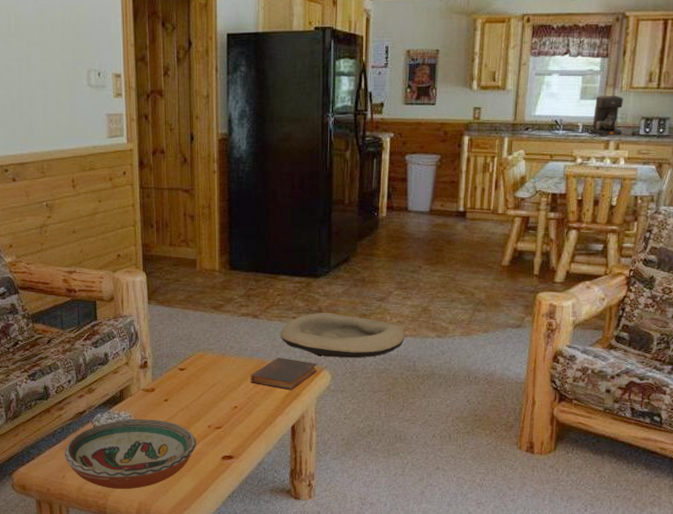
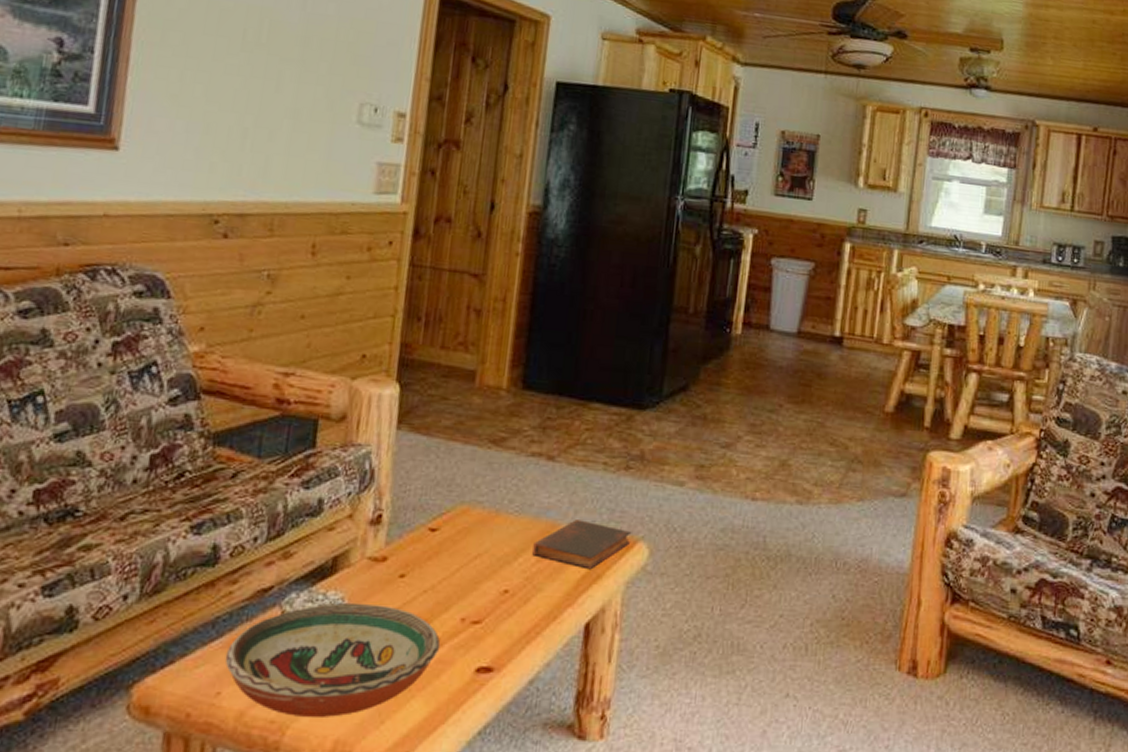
dog bed: present [280,312,405,358] -> none [582,458,755,527]
coffee maker: present [591,96,623,136] -> none [996,212,1033,262]

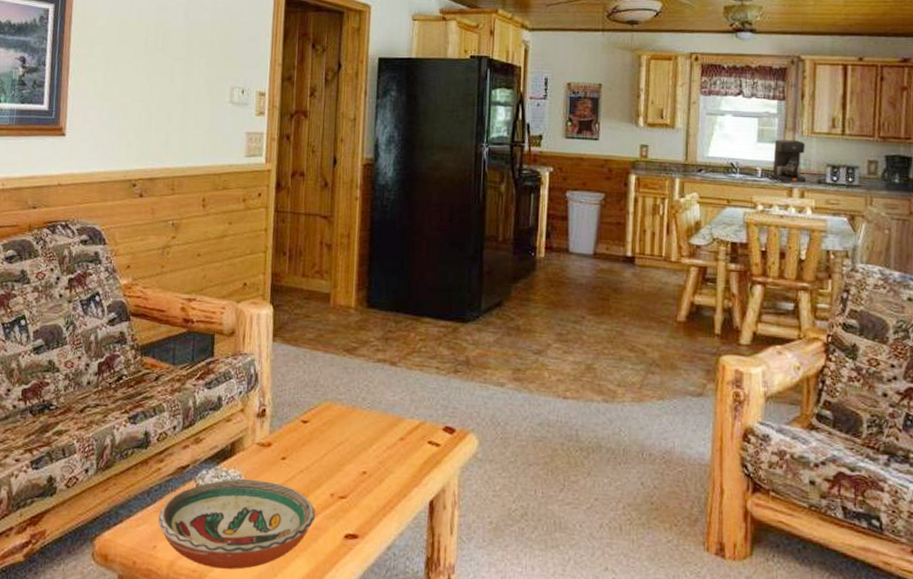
book: present [532,520,632,570] -> none [383,414,463,456]
coffee maker: none [996,212,1033,262] -> present [772,139,807,183]

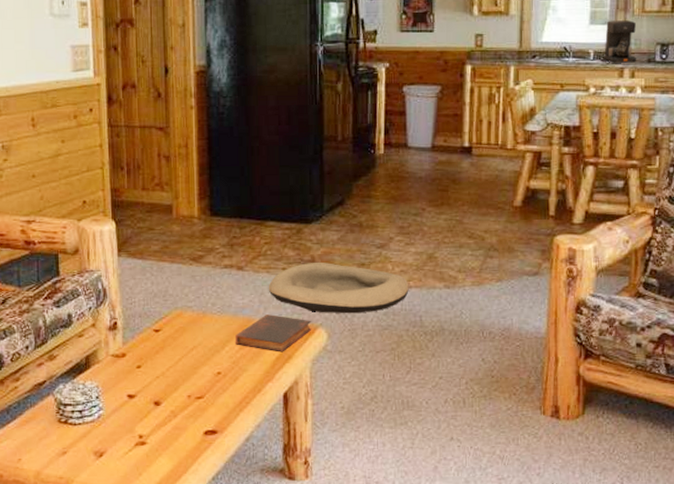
decorative bowl: present [158,478,316,570] -> none [20,389,175,473]
book: none [383,414,463,456] -> present [235,314,312,353]
dog bed: none [420,363,566,422] -> present [268,261,409,314]

